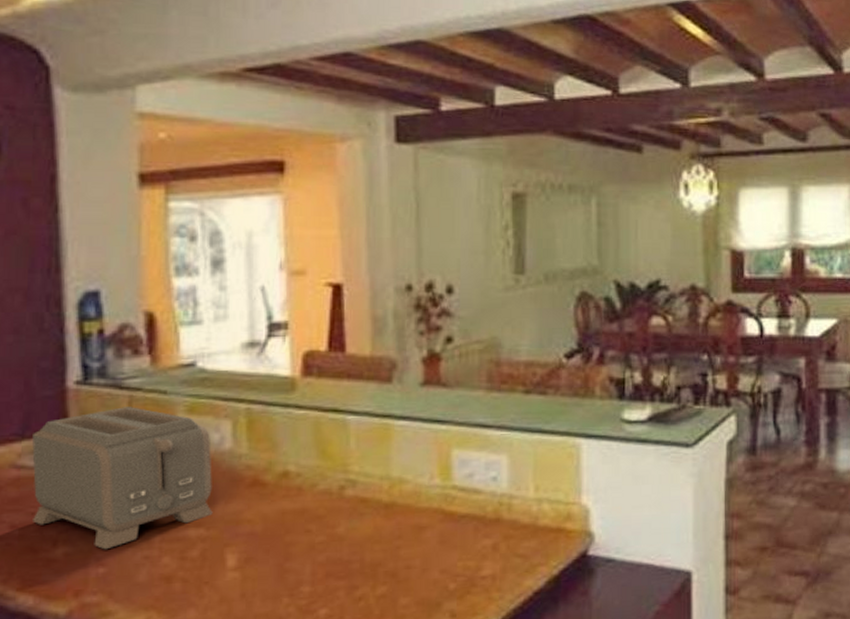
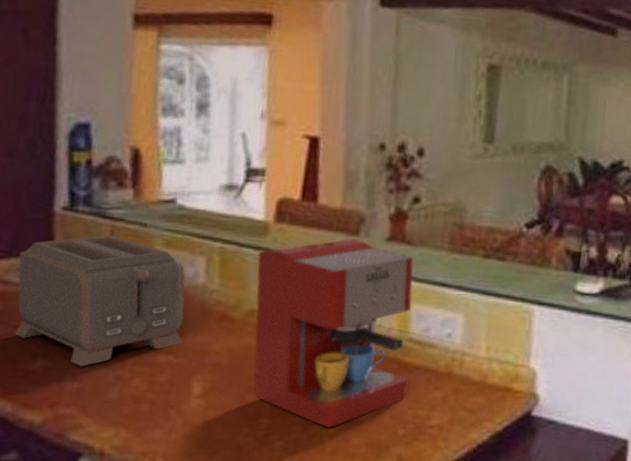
coffee maker: none [287,387,455,590] -> present [253,239,414,429]

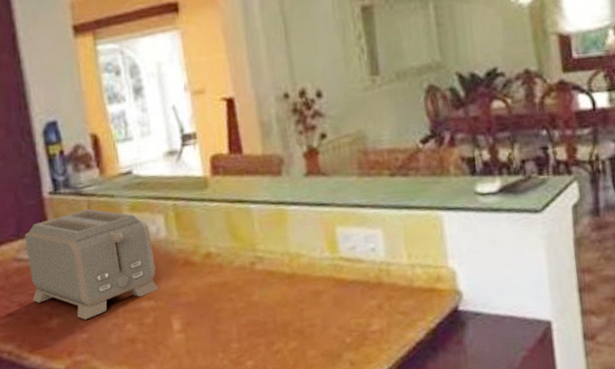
coffee maker: present [253,239,414,429] -> none [203,178,347,345]

